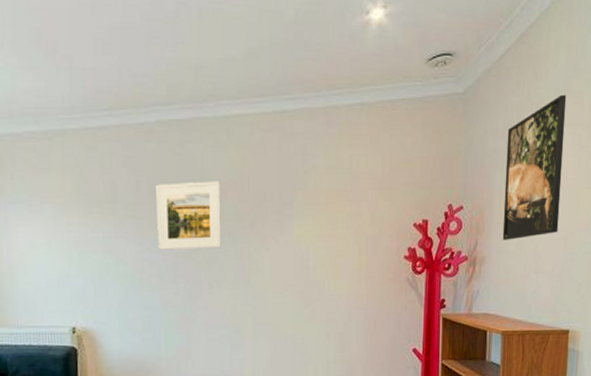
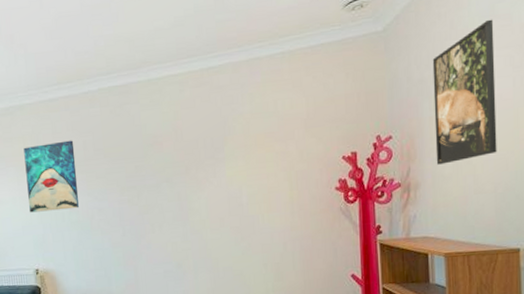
wall art: none [63,178,128,261] -> present [23,140,79,213]
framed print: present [156,181,222,250] -> none [100,134,161,198]

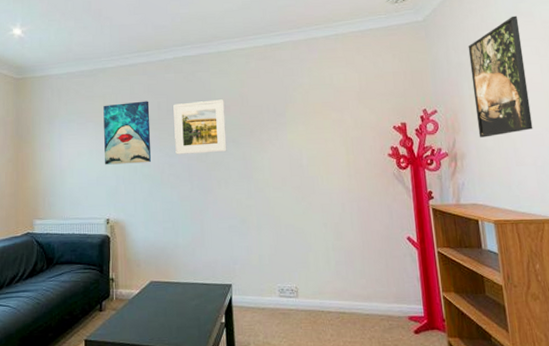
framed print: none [100,134,161,198] -> present [173,99,227,155]

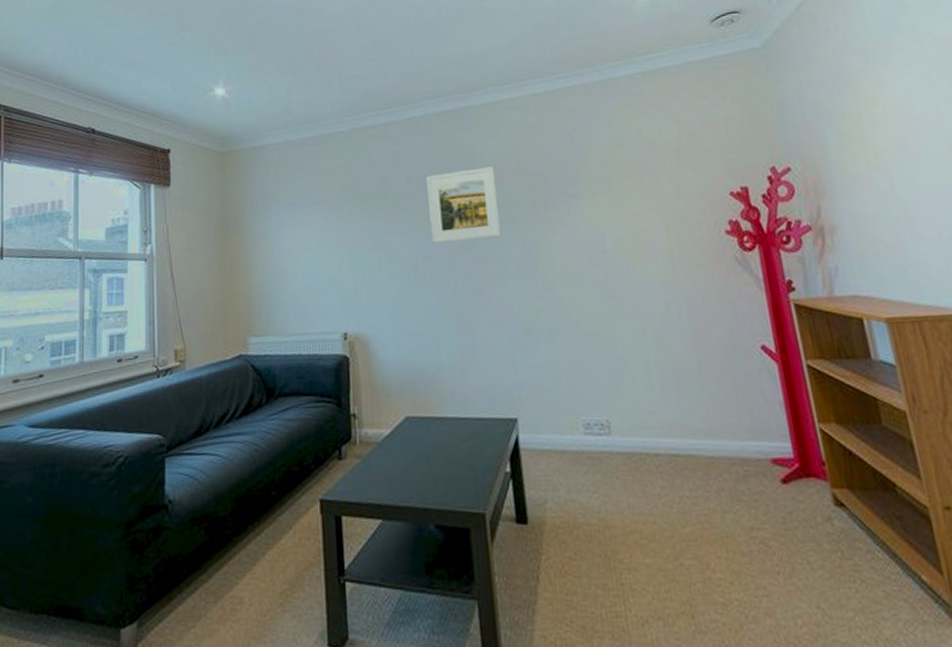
wall art: present [103,101,151,165] -> none [334,173,400,261]
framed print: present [468,15,533,138] -> none [827,33,932,203]

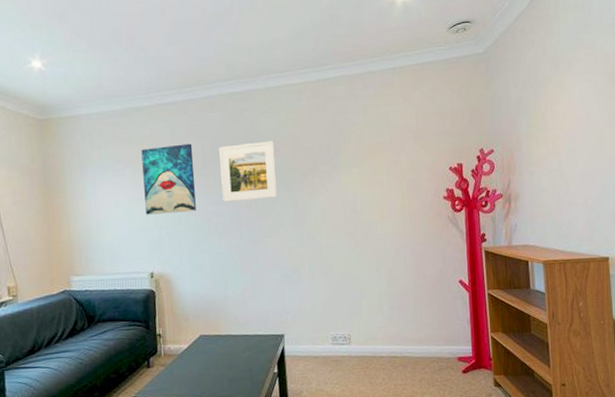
wall art: none [334,173,400,261] -> present [141,143,196,215]

